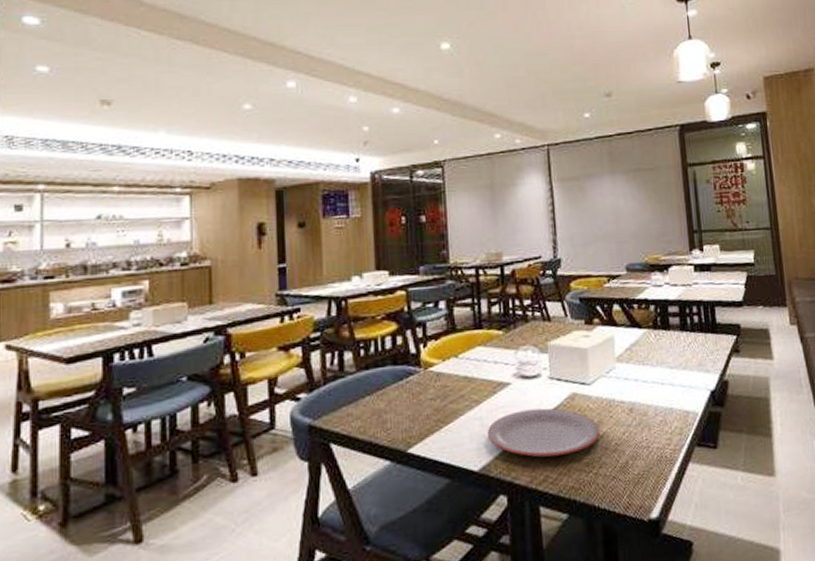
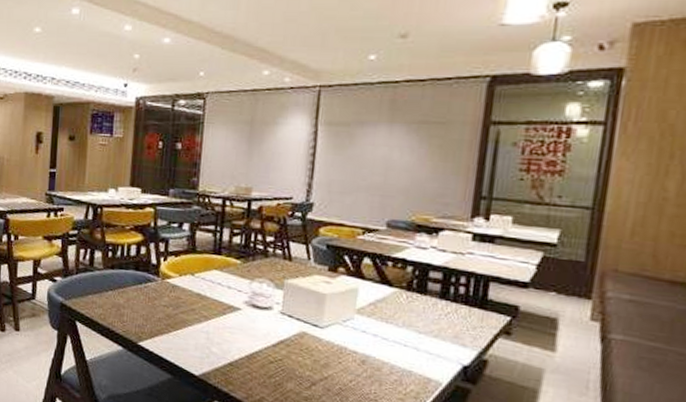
plate: present [486,408,600,458] -> none [211,334,325,385]

